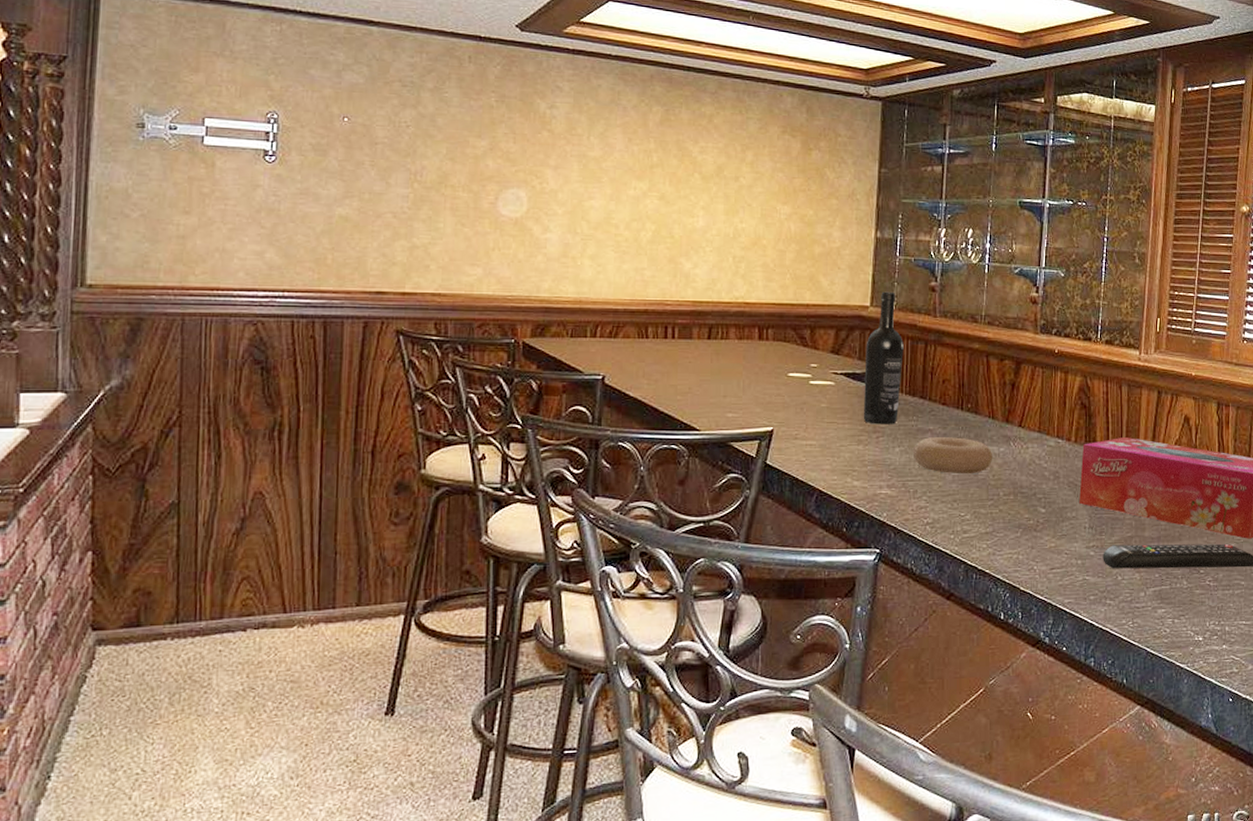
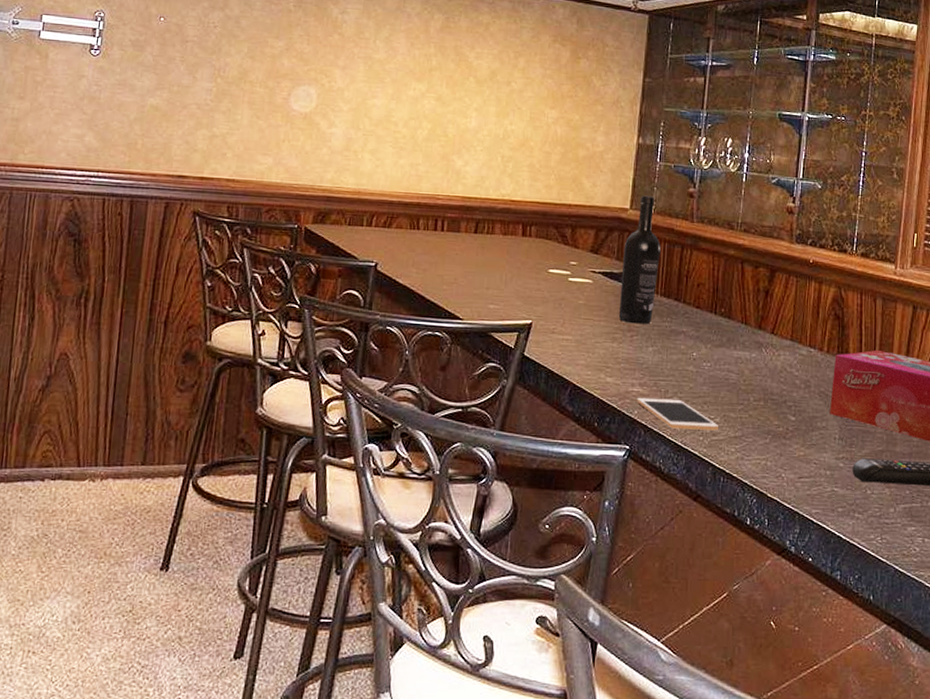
cell phone: none [886,499,969,529] -> present [637,397,718,431]
bowl: present [912,437,993,475] -> none [665,339,745,378]

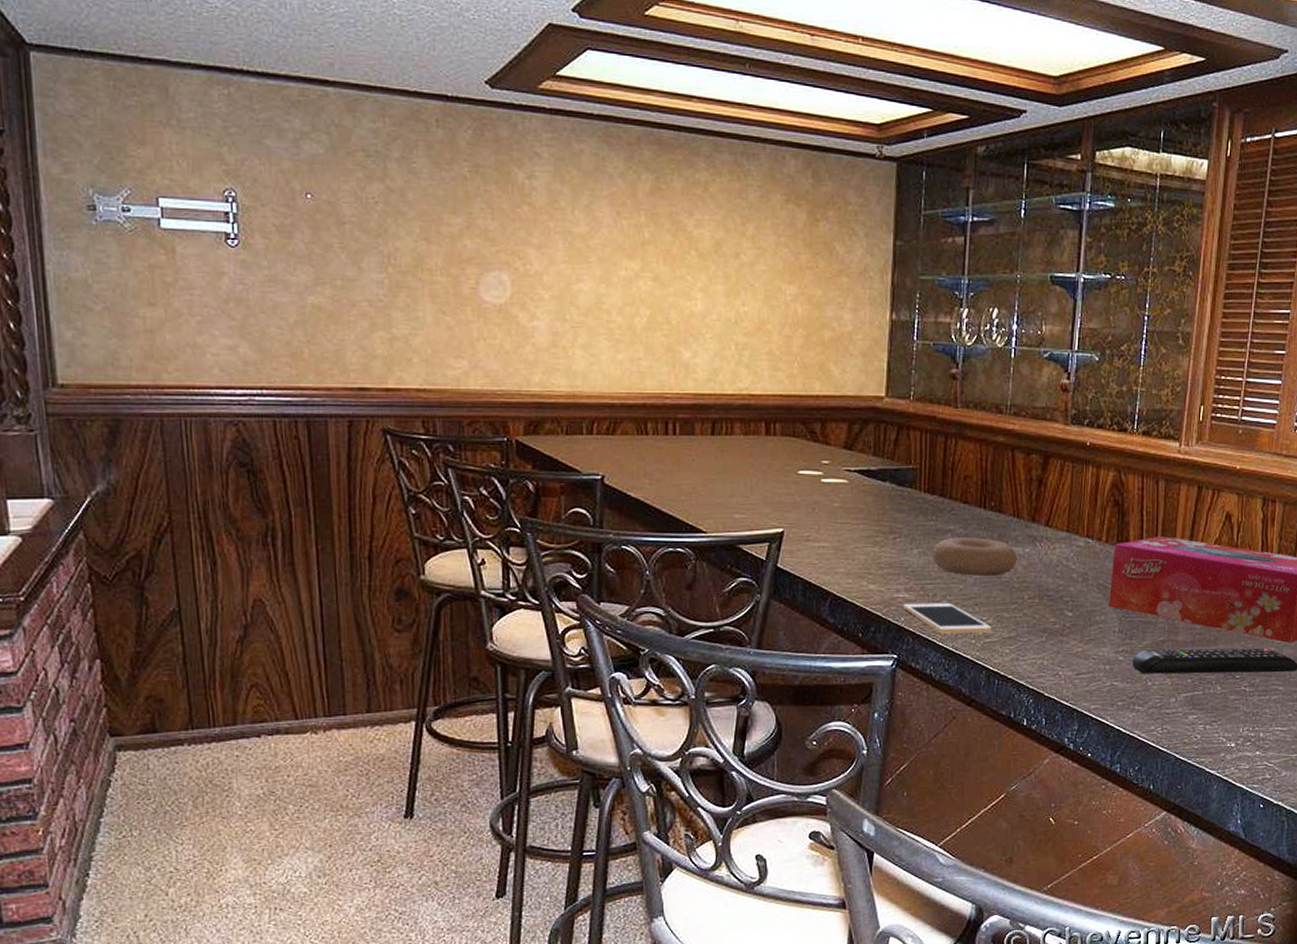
wine bottle: present [618,195,661,324] -> none [878,380,922,525]
bowl: none [665,339,745,378] -> present [931,538,1018,577]

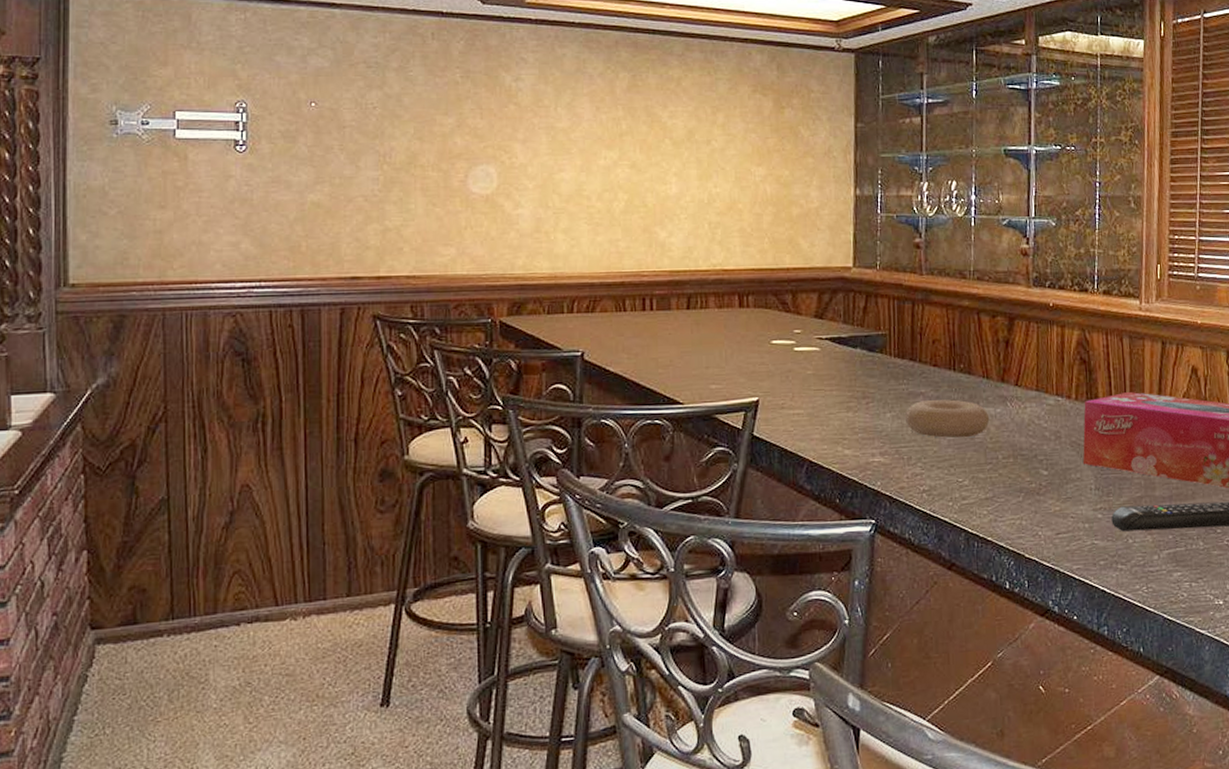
cell phone: present [903,602,991,634] -> none [879,465,968,497]

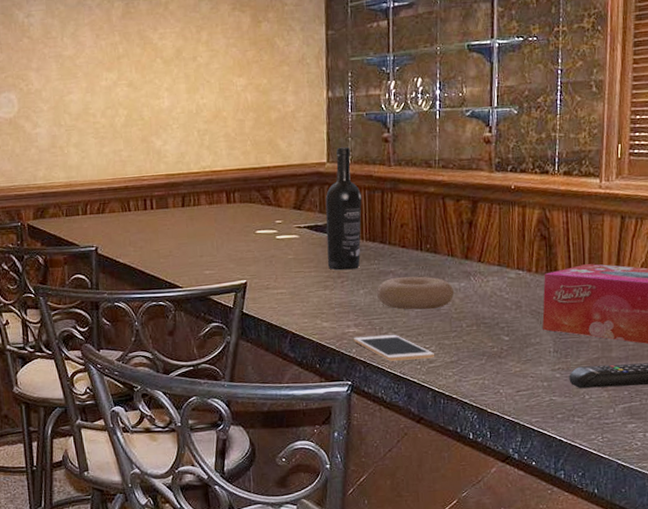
wine bottle: none [850,251,890,390] -> present [325,147,362,270]
cell phone: none [879,465,968,497] -> present [354,334,434,361]

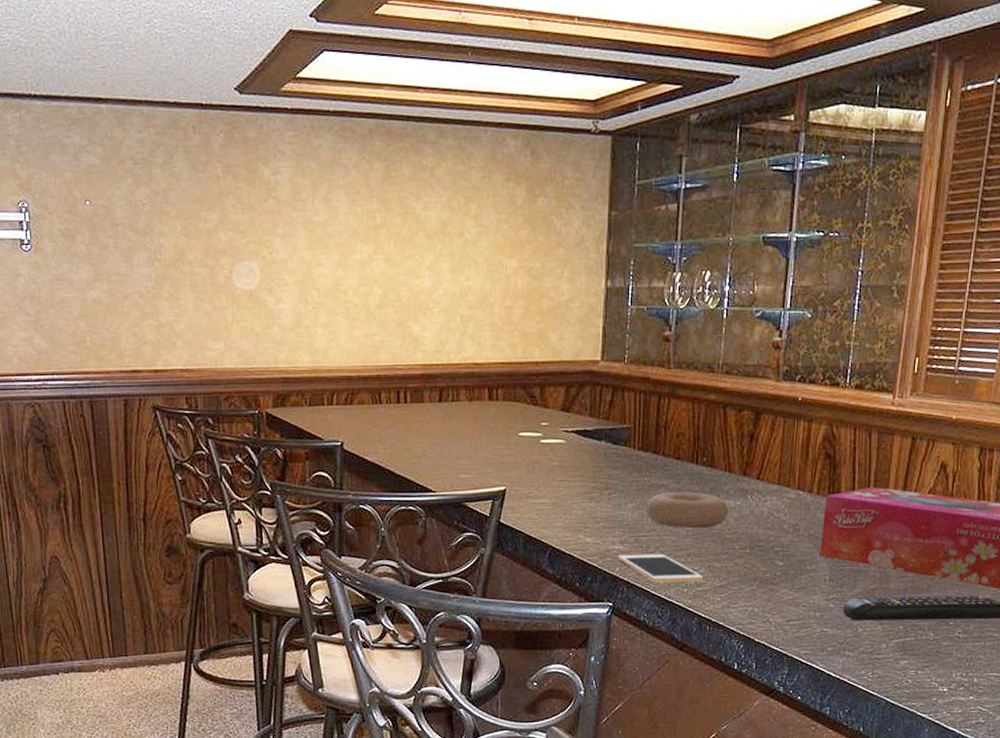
wine bottle: present [325,147,362,270] -> none [594,344,636,481]

